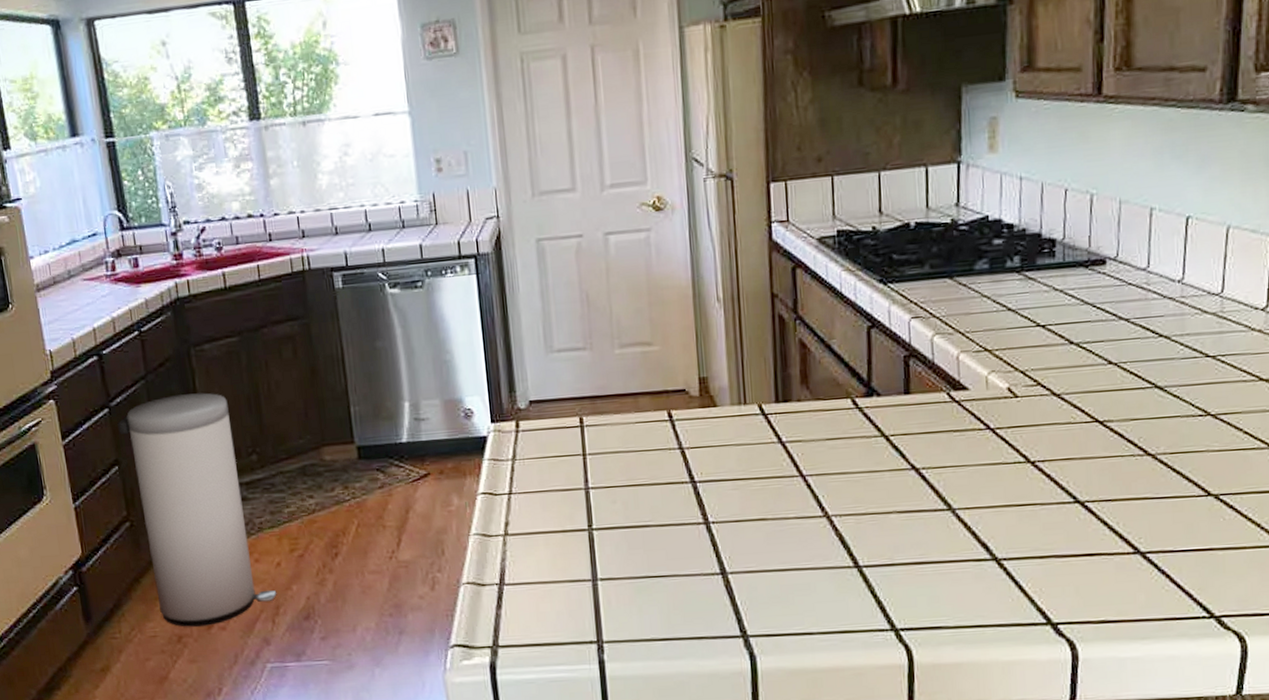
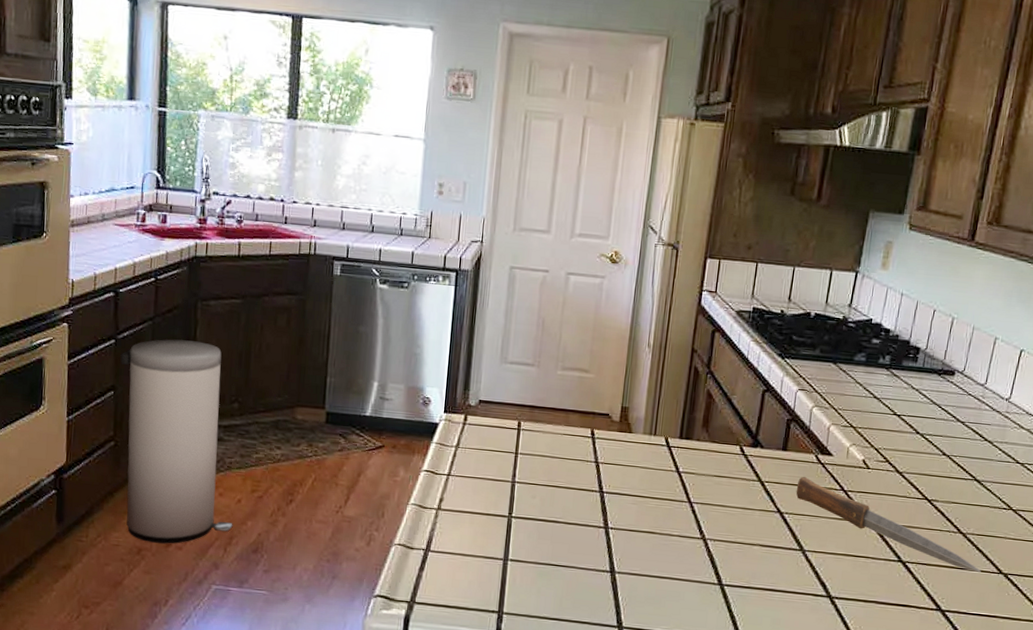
knife: none [930,420,1184,500] -> present [796,476,981,573]

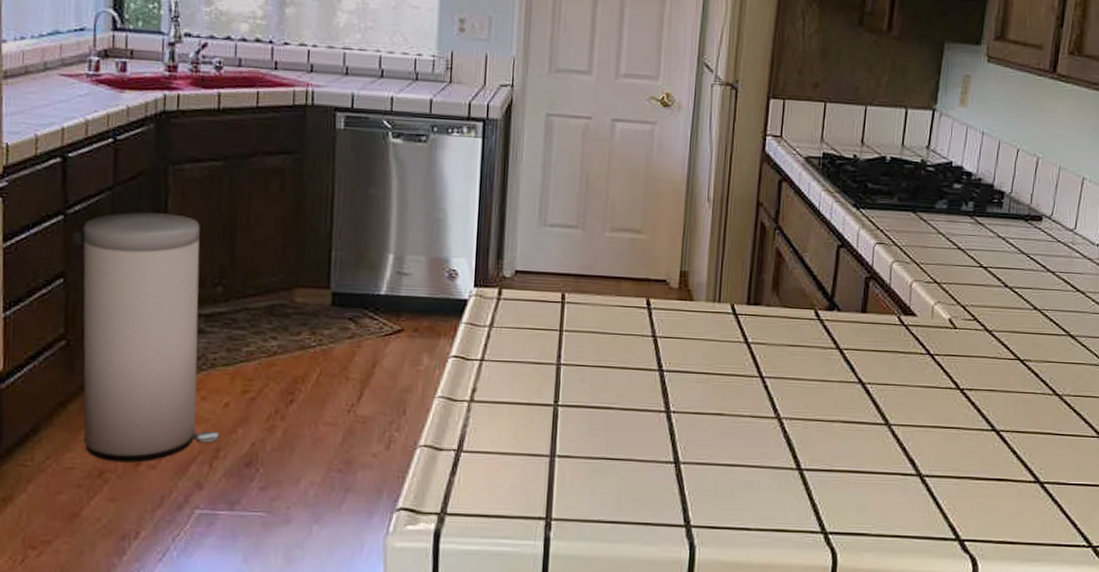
knife: present [796,476,981,573] -> none [878,340,1080,438]

